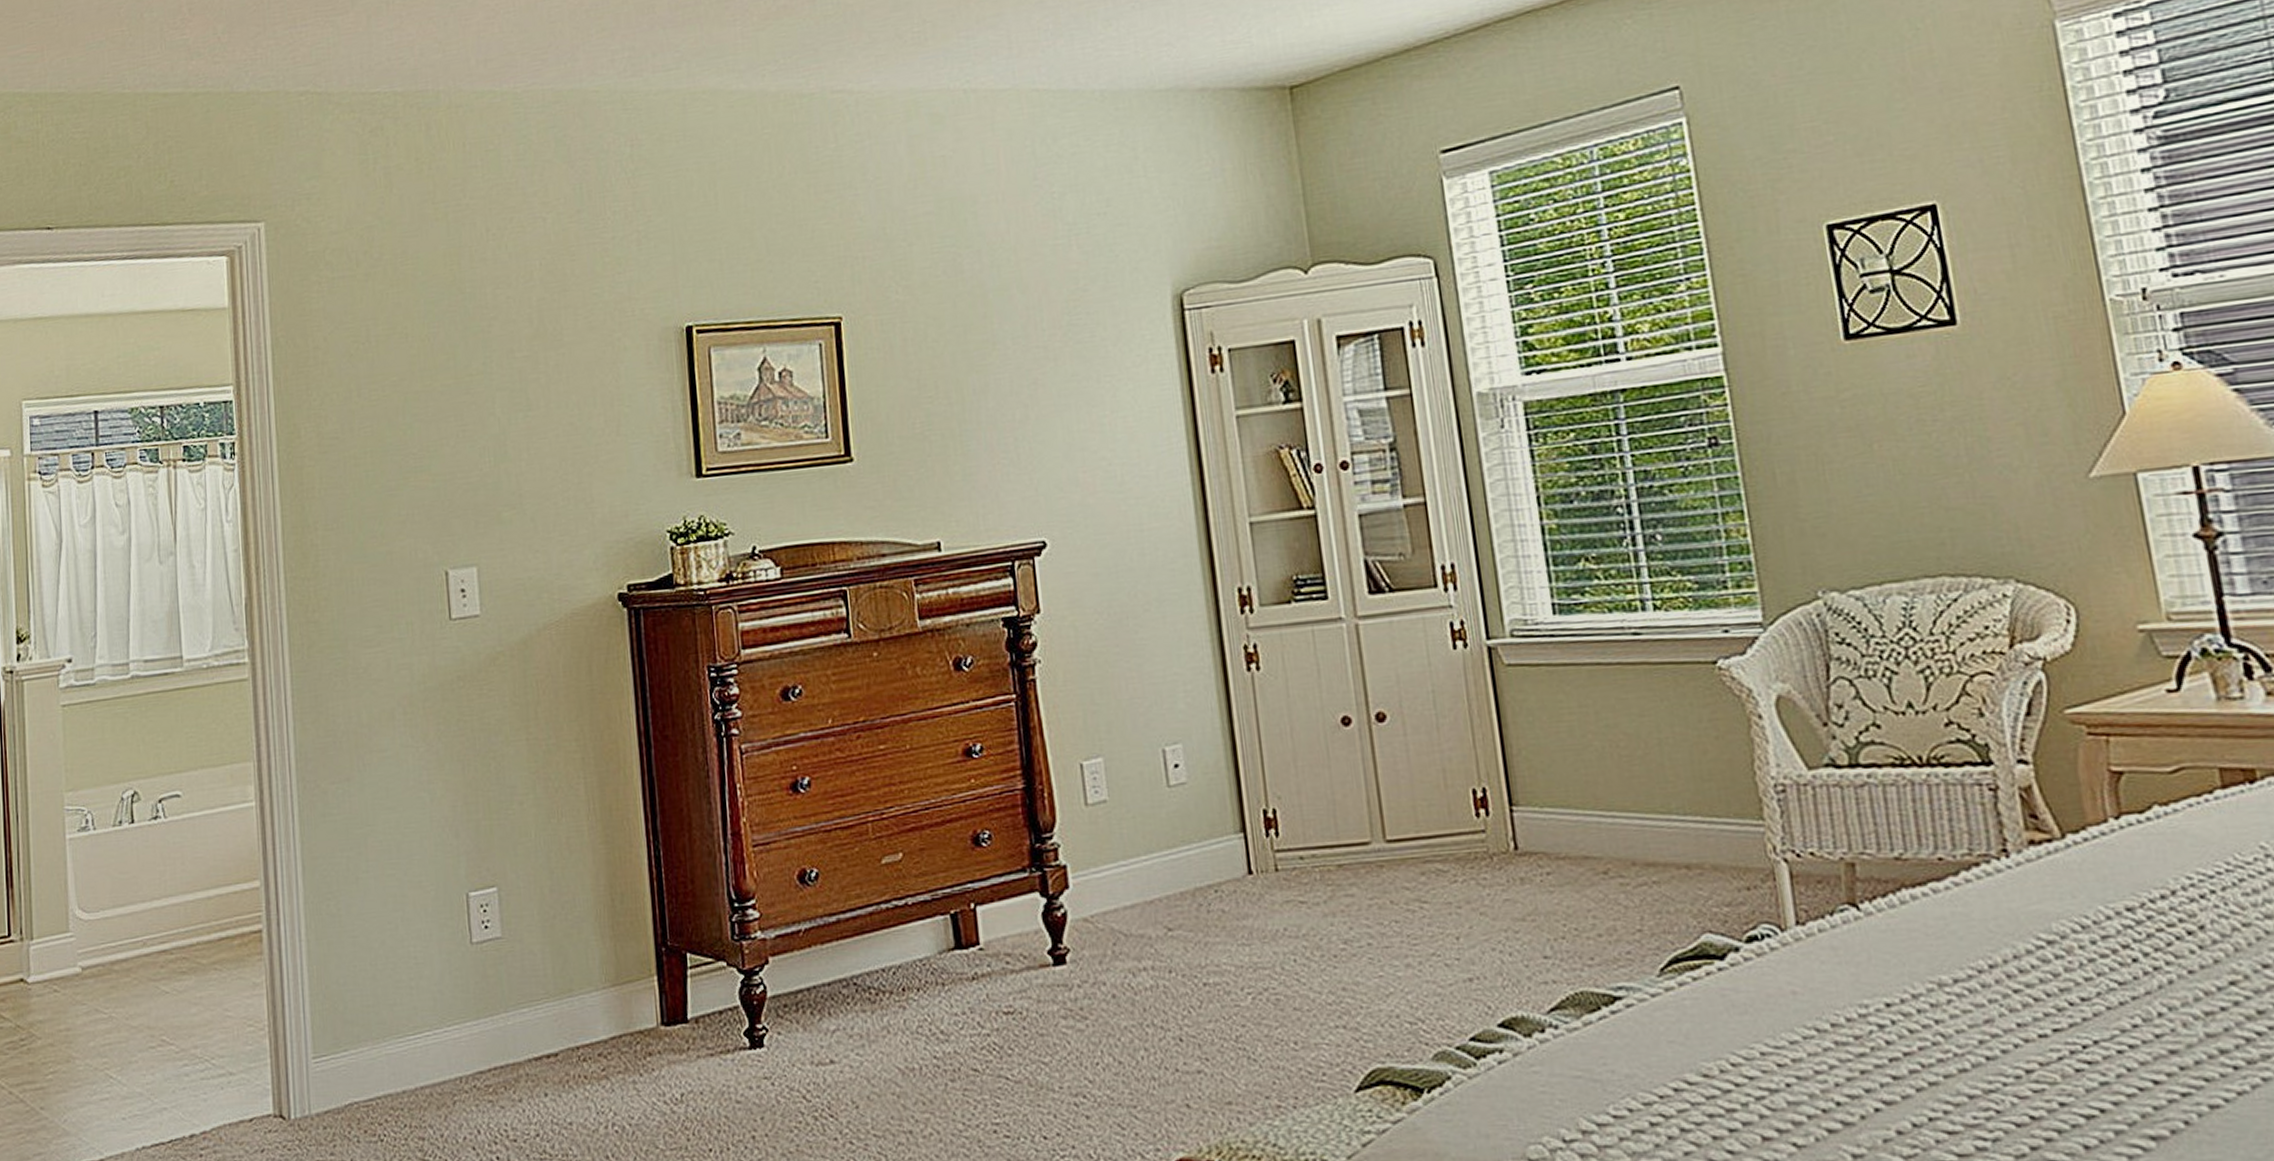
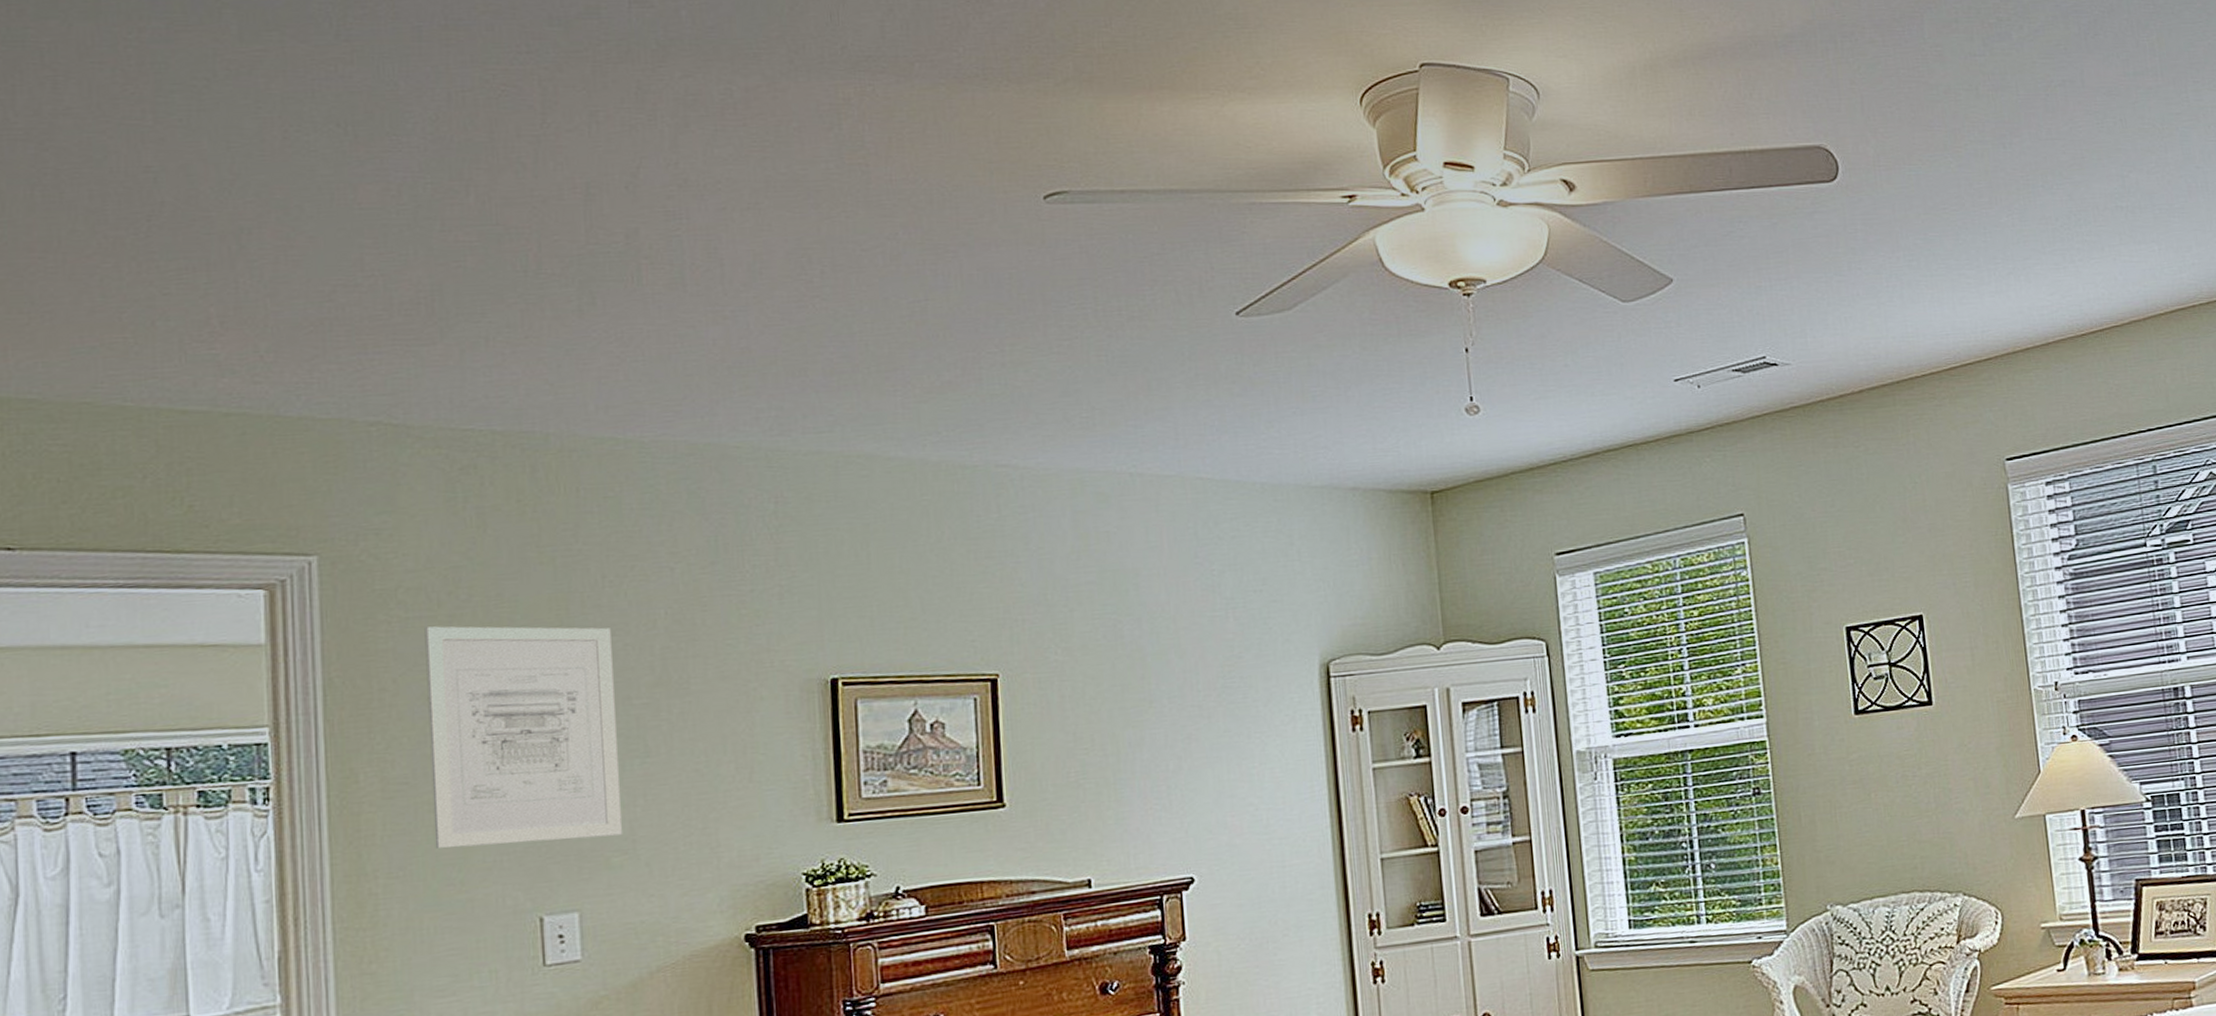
wall art: none [347,281,510,502] -> present [424,626,622,849]

